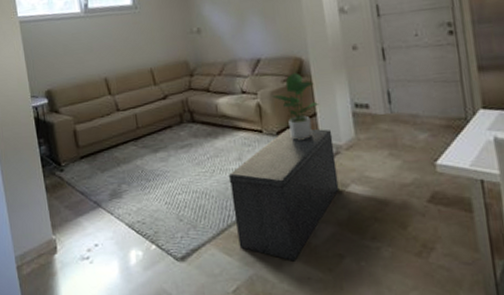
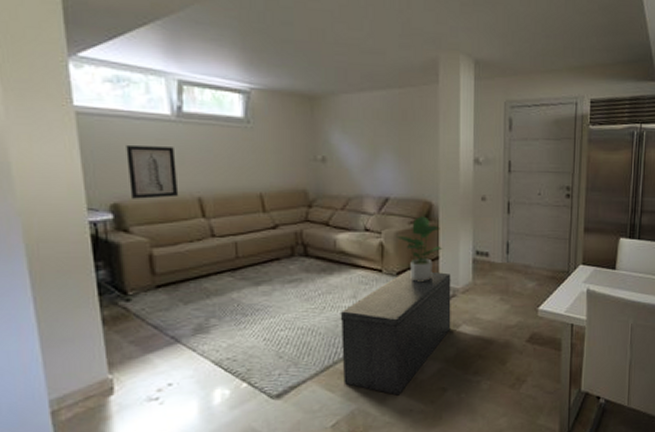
wall art: none [52,38,91,85] -> present [126,144,179,199]

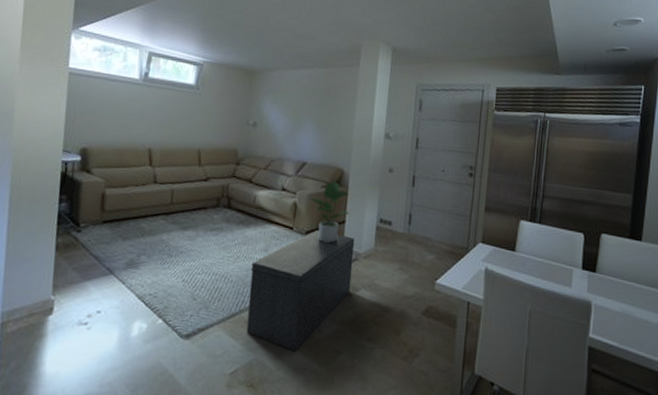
wall art: present [126,144,179,199] -> none [97,100,137,147]

